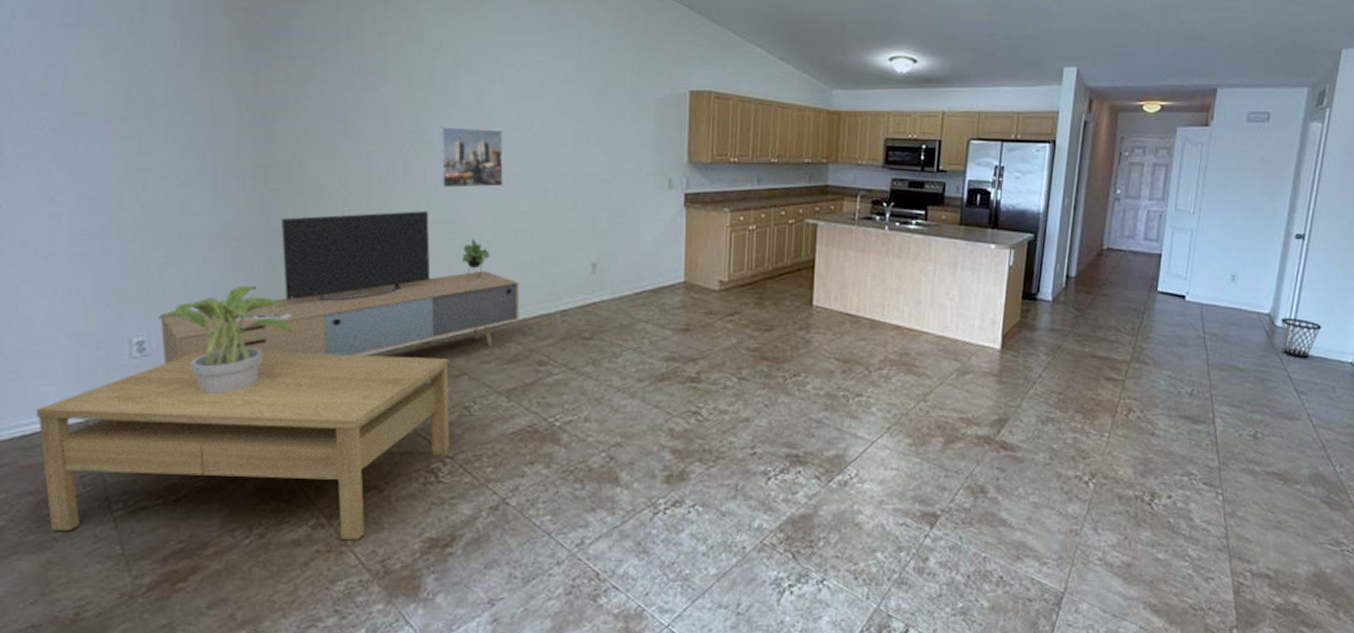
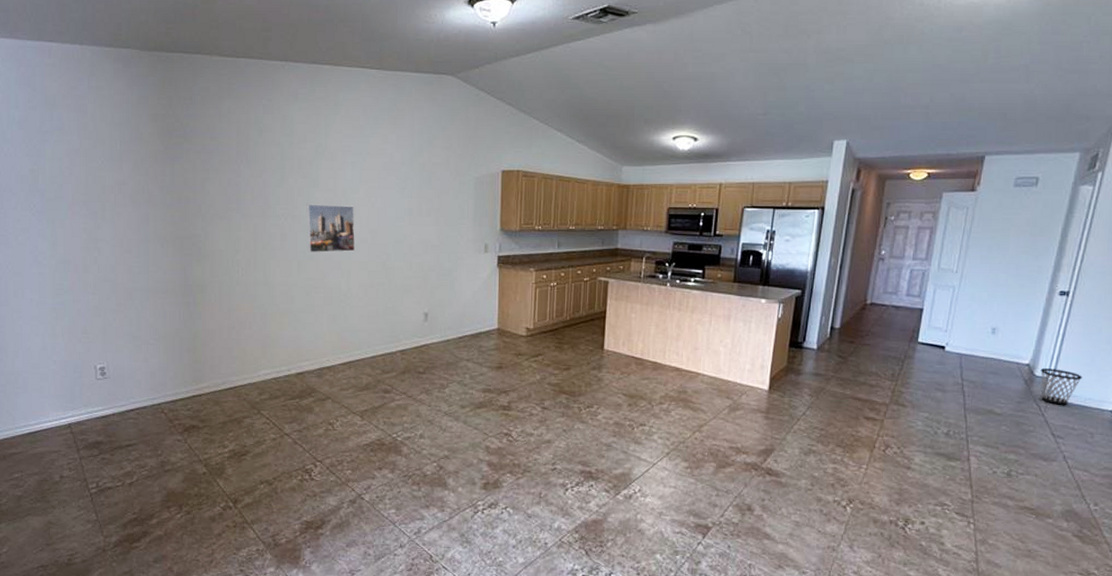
coffee table: present [36,349,450,541] -> none [37,374,319,520]
potted plant: present [158,286,294,394] -> none [113,328,206,407]
media console: present [160,211,520,364] -> none [114,271,369,385]

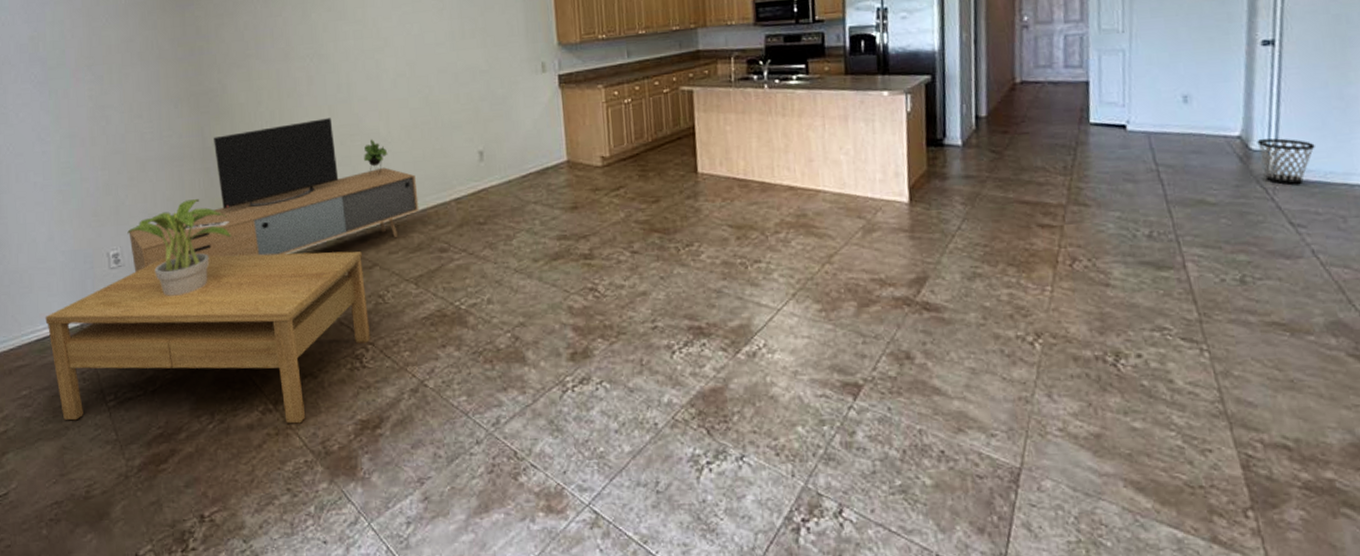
coffee table: none [37,374,319,520] -> present [45,251,370,424]
potted plant: none [113,328,206,407] -> present [127,199,232,296]
media console: none [114,271,369,385] -> present [129,118,419,272]
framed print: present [306,204,355,253] -> none [333,36,392,95]

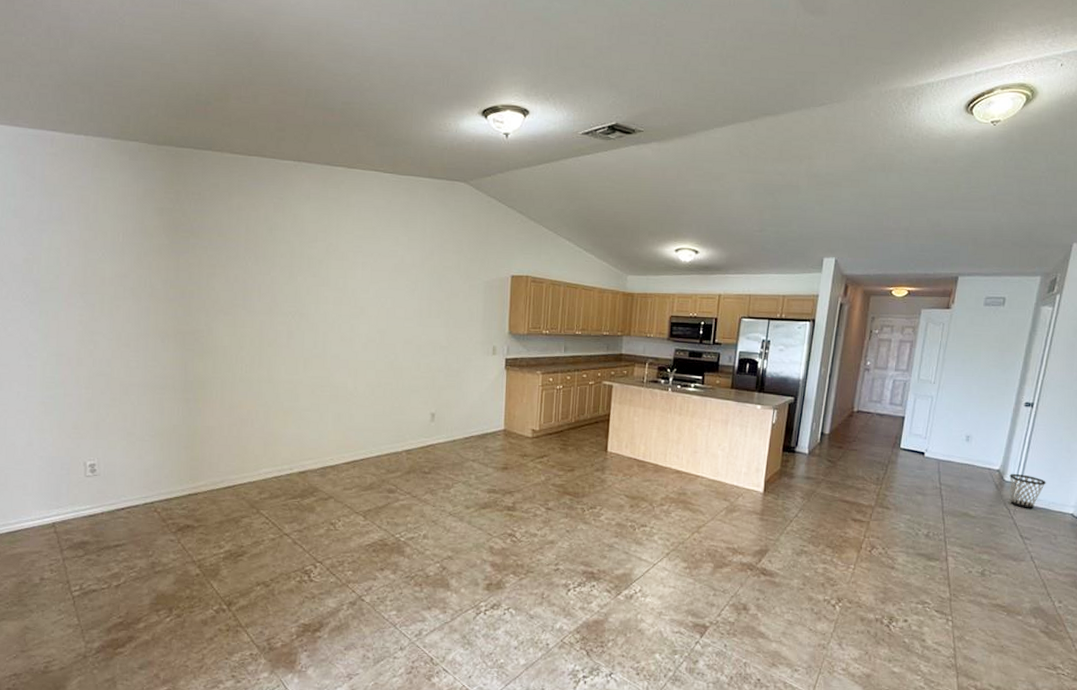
coffee table: present [45,251,370,424] -> none [18,472,320,623]
potted plant: present [127,199,232,296] -> none [105,424,204,506]
media console: present [129,118,419,272] -> none [106,368,375,482]

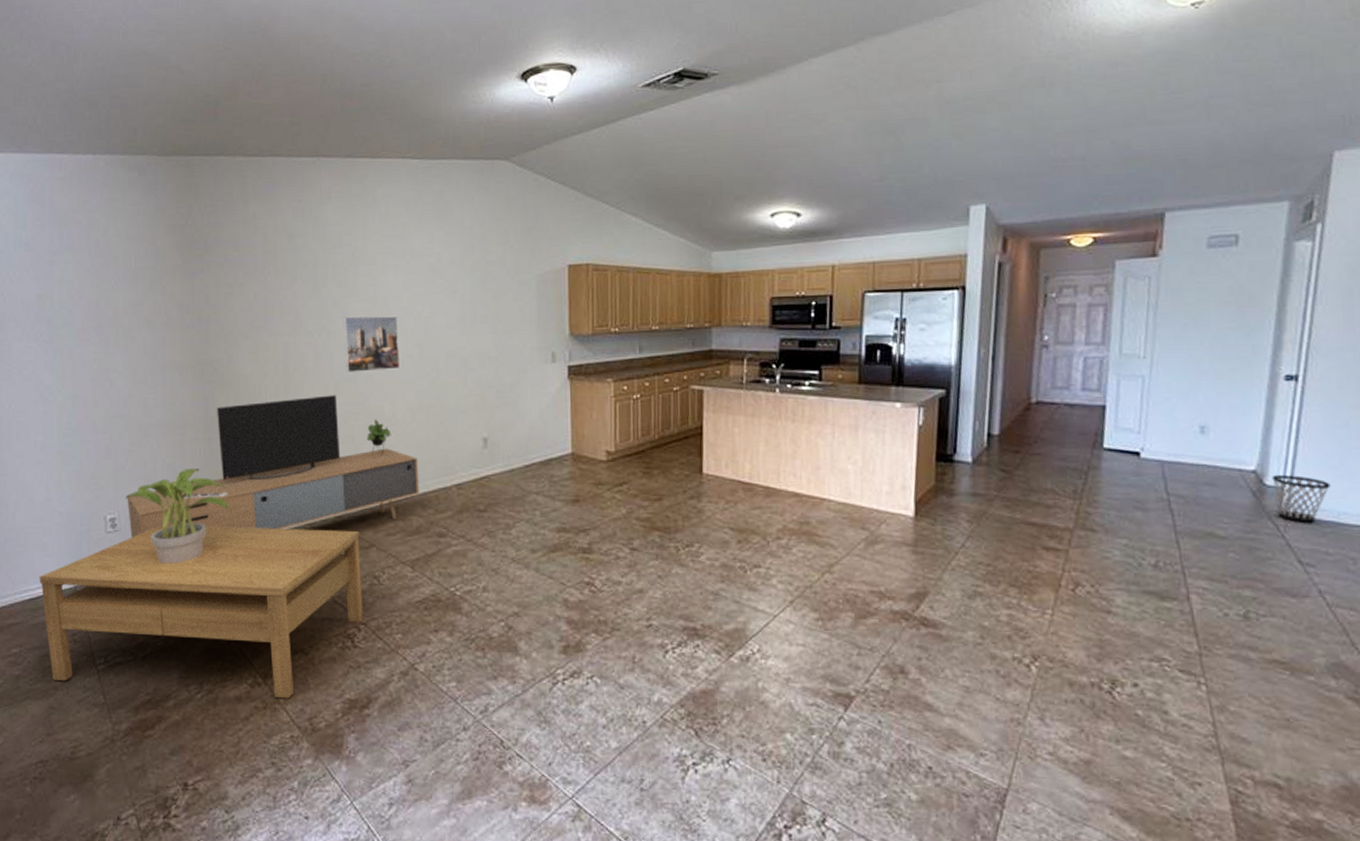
coffee table: none [18,472,320,623] -> present [39,525,363,699]
potted plant: none [105,424,204,506] -> present [125,468,230,564]
media console: none [106,368,375,482] -> present [127,395,420,538]
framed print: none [314,302,364,351] -> present [343,316,399,372]

